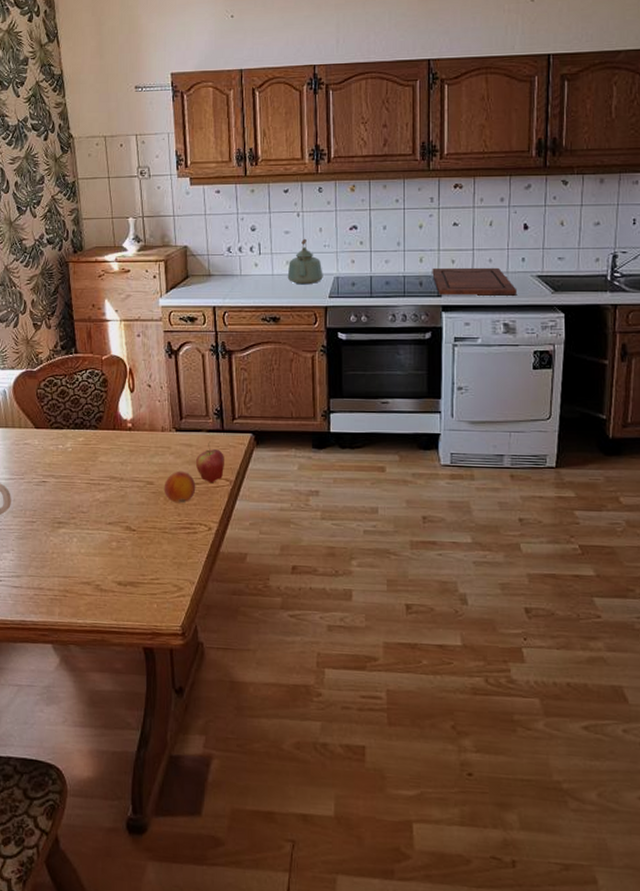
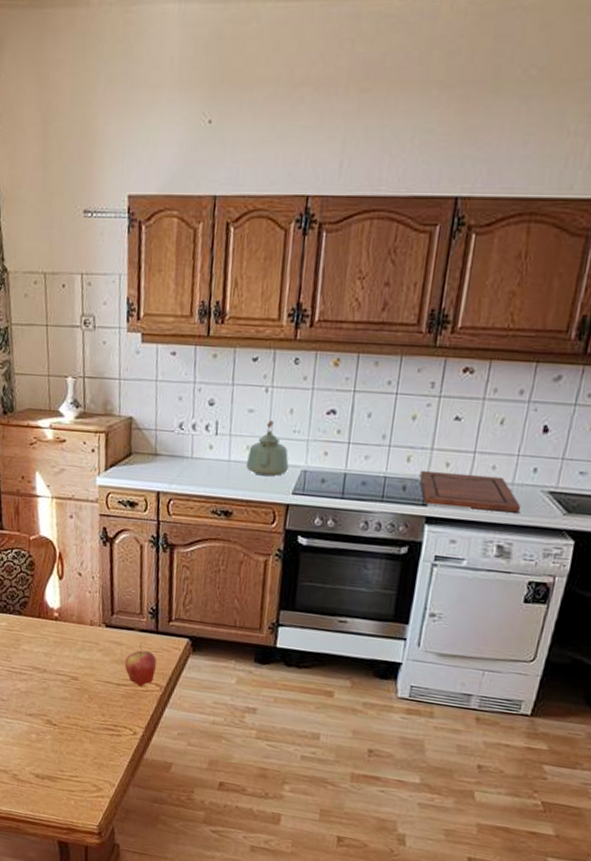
fruit: present [163,470,196,503] -> none [88,669,124,704]

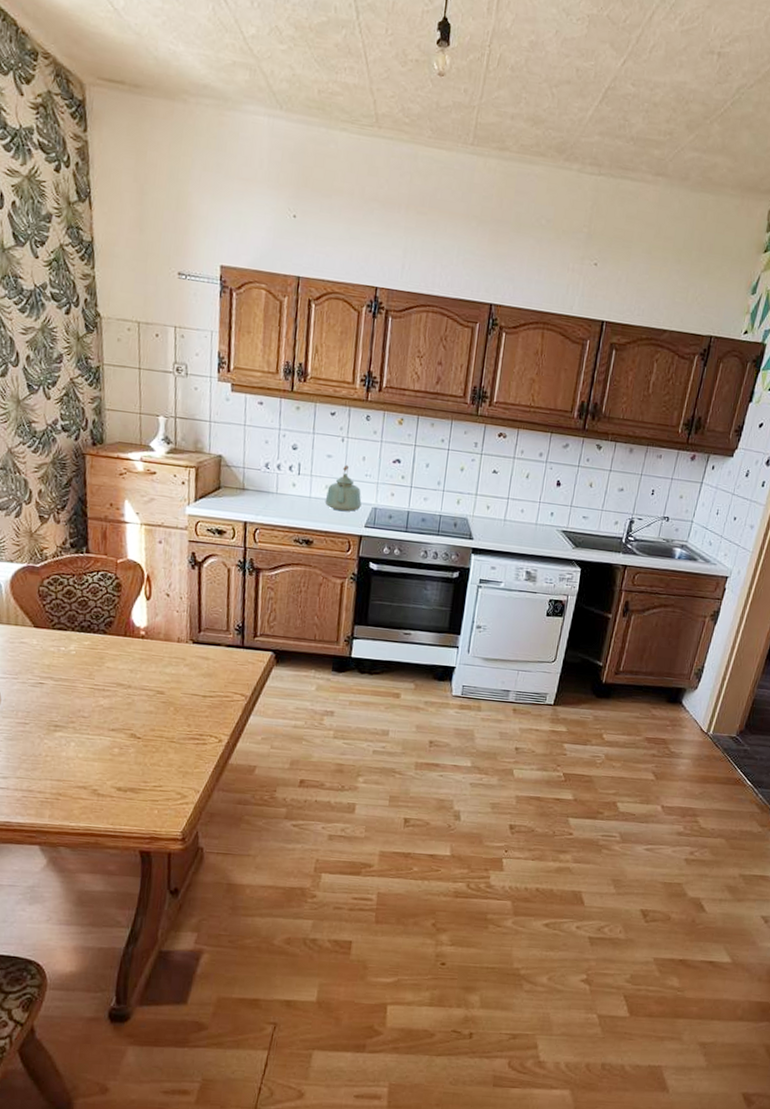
fruit: present [124,642,156,687] -> none [210,656,242,698]
cutting board: present [419,470,522,513] -> none [467,511,543,547]

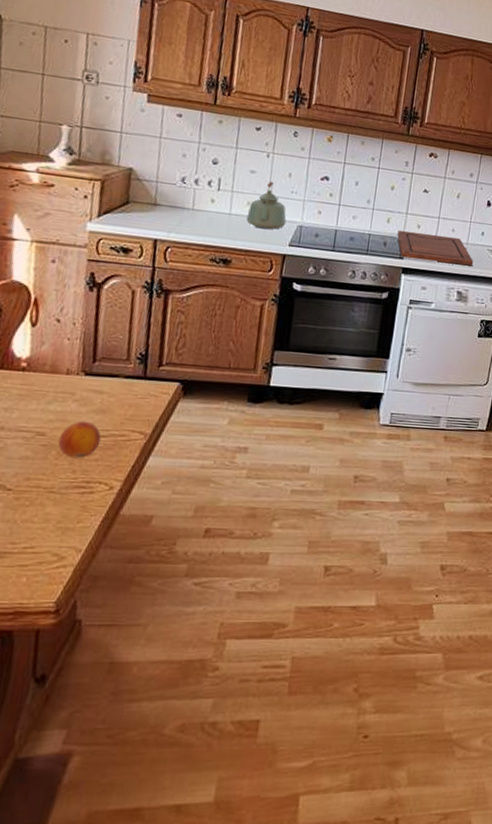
fruit: none [174,682,210,715] -> present [57,420,102,459]
cutting board: none [467,511,543,547] -> present [397,230,474,266]

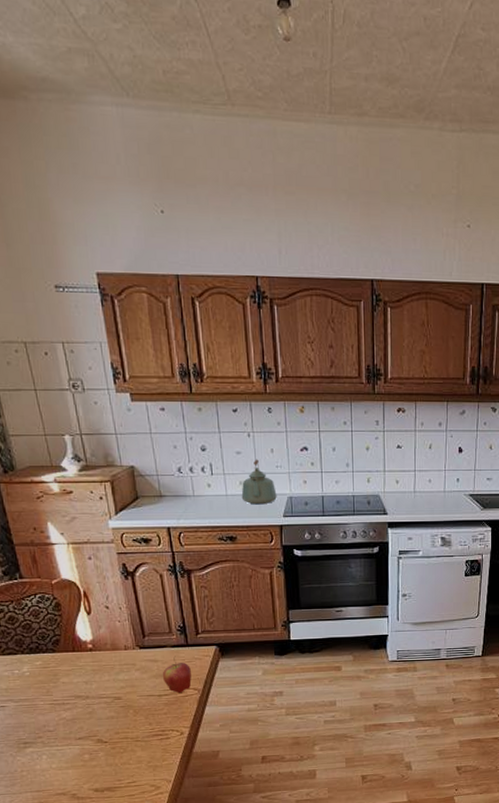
fruit: present [57,420,102,459] -> none [132,684,165,714]
fruit: none [104,389,142,437] -> present [162,656,192,694]
cutting board: present [397,230,474,266] -> none [379,487,453,513]

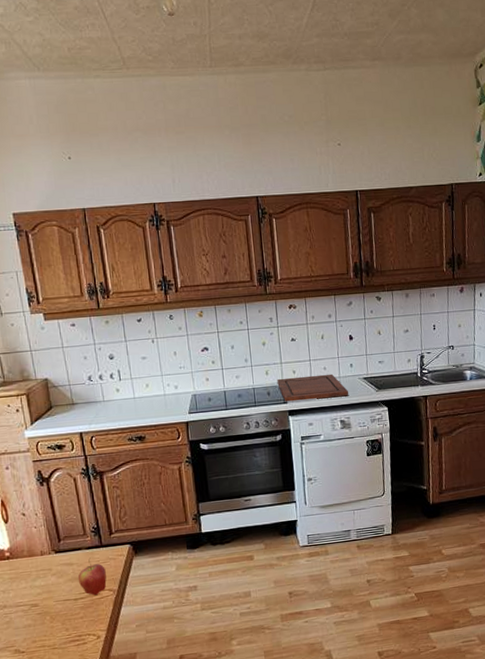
kettle: present [241,459,277,505] -> none [148,362,182,405]
cutting board: none [379,487,453,513] -> present [277,373,349,402]

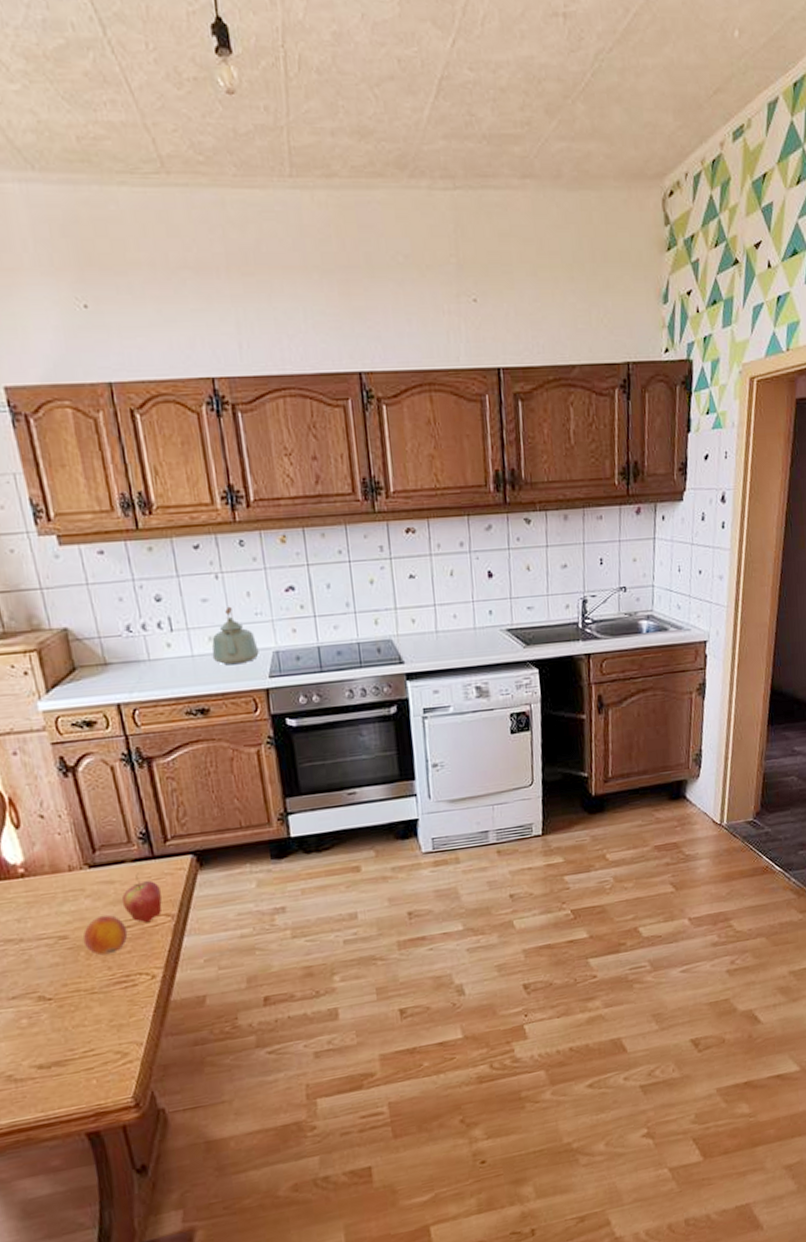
fruit: none [48,588,81,620] -> present [82,914,128,956]
kettle: none [148,362,182,405] -> present [212,606,259,665]
cutting board: present [277,373,349,402] -> none [390,623,488,662]

